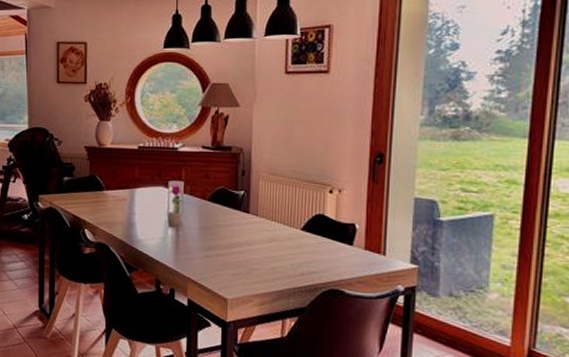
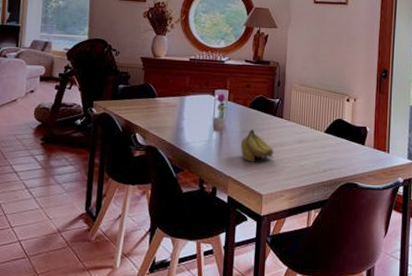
fruit: none [199,225,240,263] -> present [240,129,274,162]

